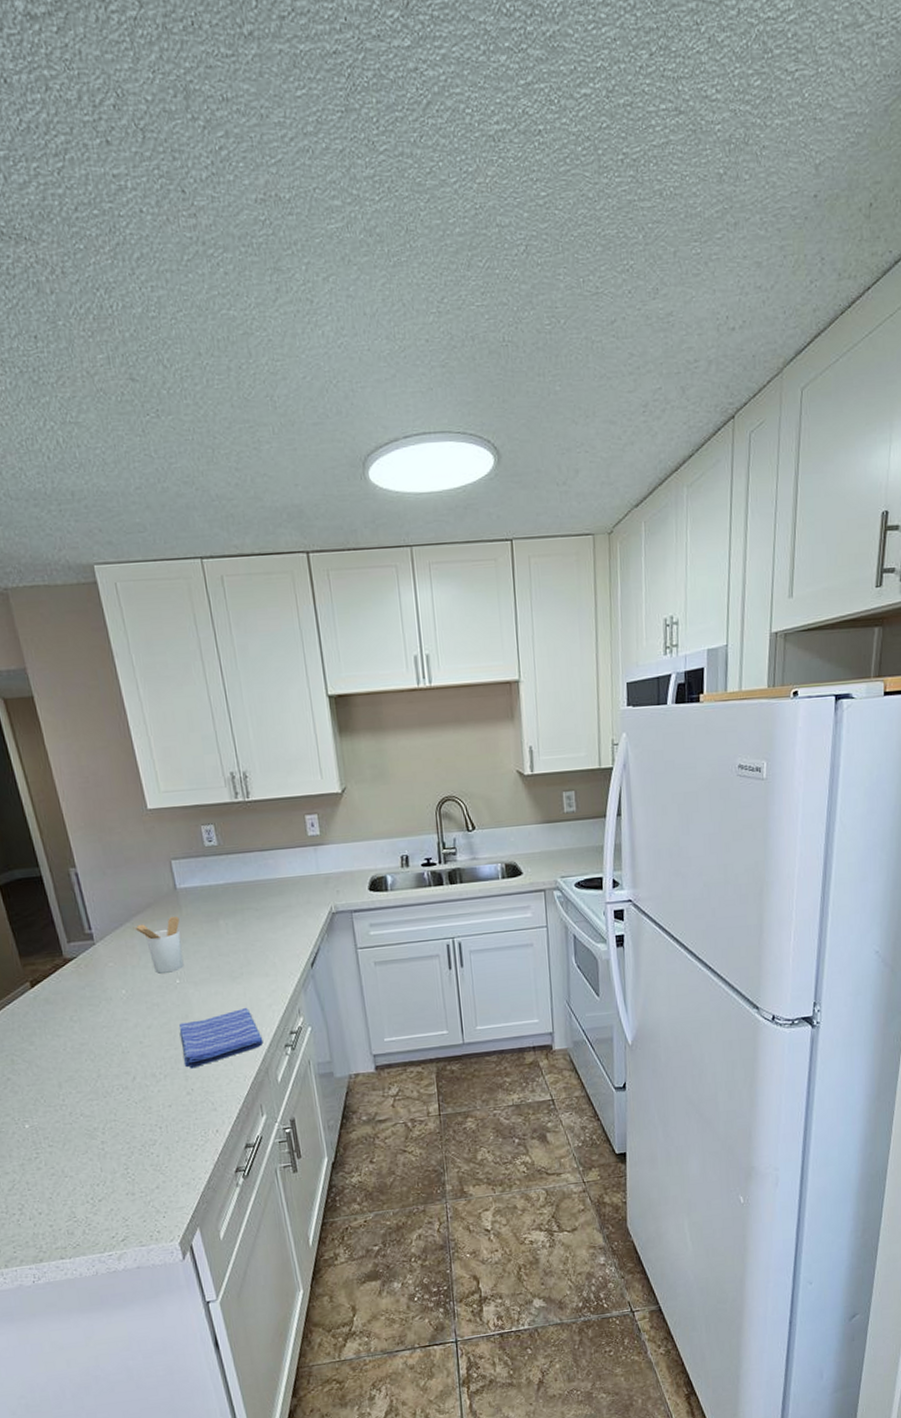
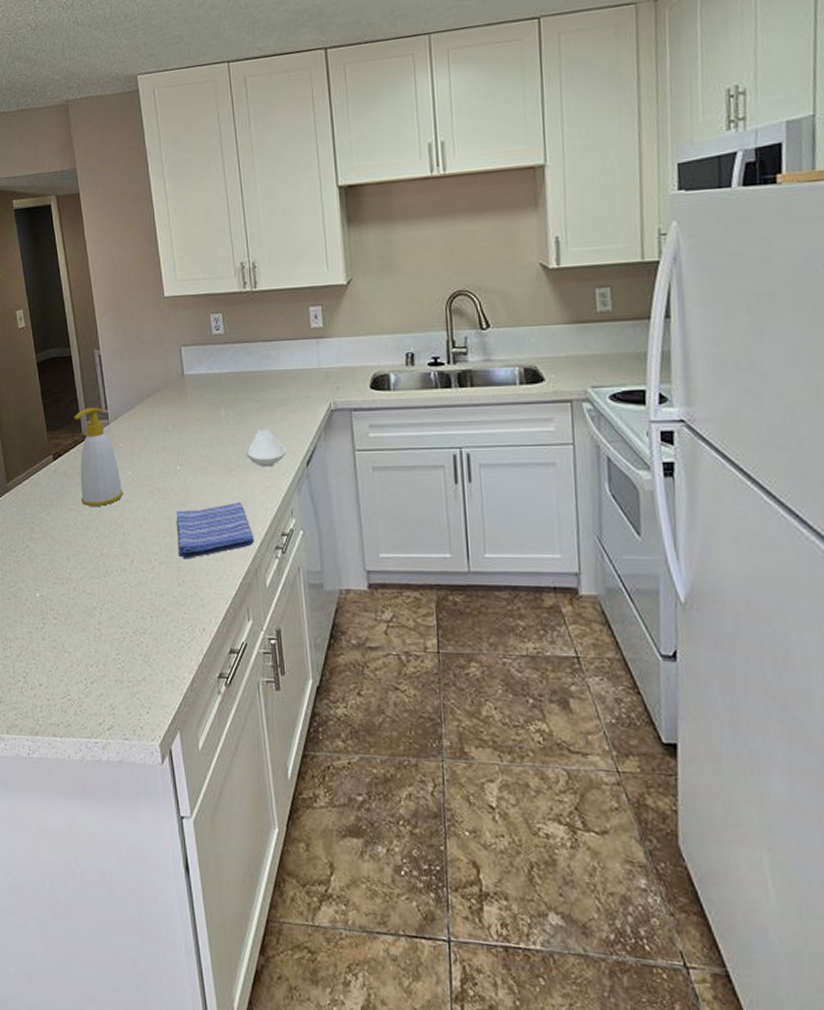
soap bottle: none [52,928,118,1030] -> present [74,407,123,506]
utensil holder: present [133,916,184,974] -> none [143,402,185,458]
spoon rest: none [250,935,291,972] -> present [247,428,287,467]

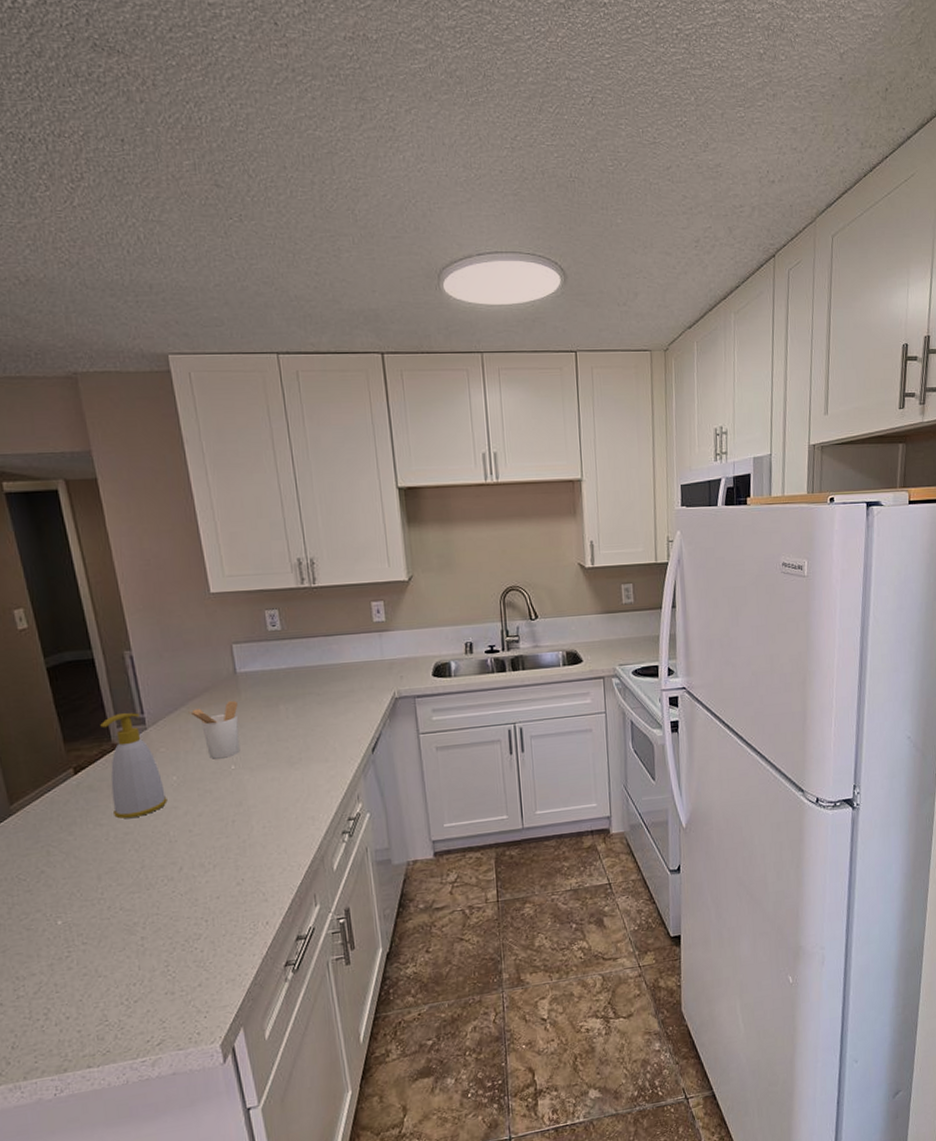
utensil holder: none [143,402,185,458] -> present [188,701,240,759]
dish towel: present [176,503,254,560] -> none [231,794,320,858]
spoon rest: present [247,428,287,467] -> none [309,720,351,757]

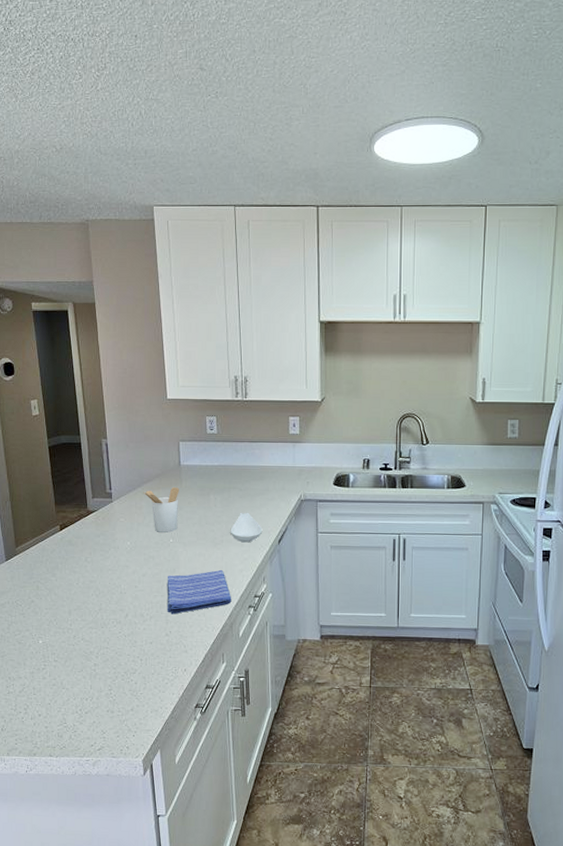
soap bottle: present [100,712,167,819] -> none [81,487,122,570]
dish towel: none [231,794,320,858] -> present [166,570,232,615]
spoon rest: none [309,720,351,757] -> present [230,512,263,543]

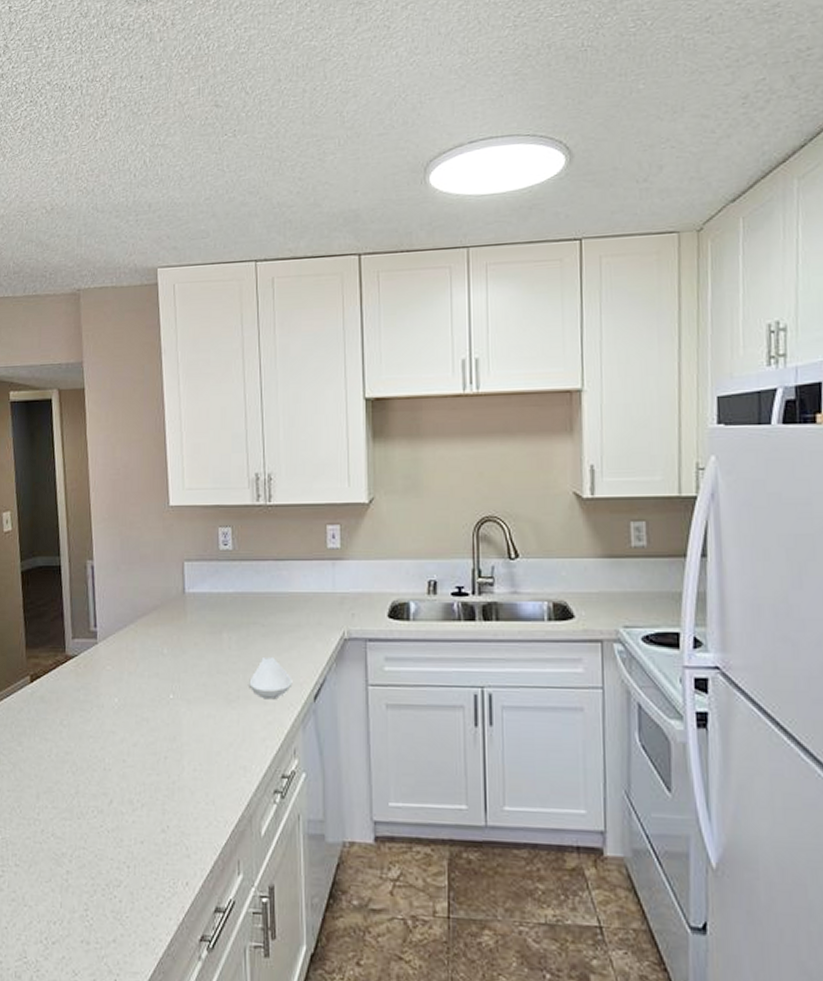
utensil holder: present [143,487,179,533] -> none [136,623,183,685]
dish towel: present [166,570,232,615] -> none [163,738,251,802]

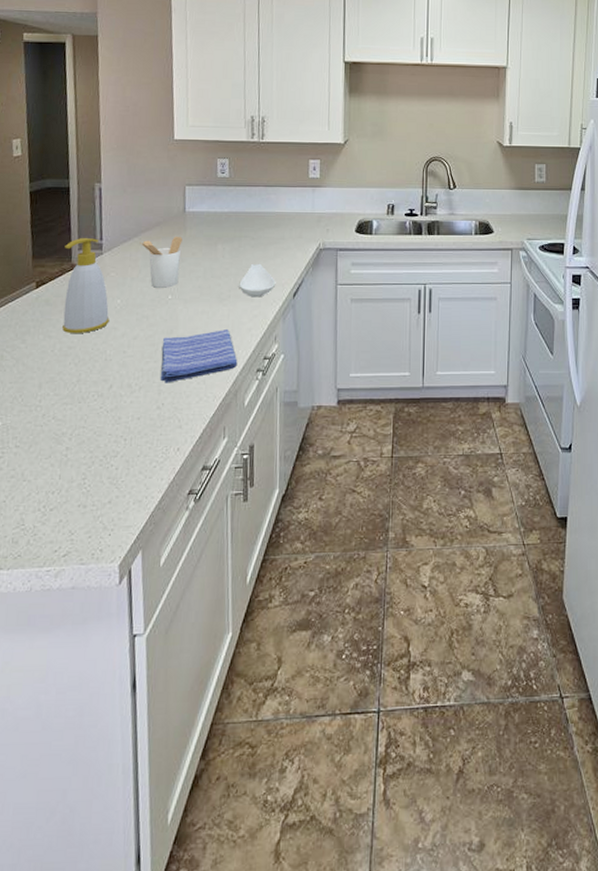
soap bottle: none [58,623,107,737] -> present [62,237,110,333]
utensil holder: none [136,623,183,685] -> present [140,237,183,288]
dish towel: none [163,738,251,802] -> present [160,330,238,383]

